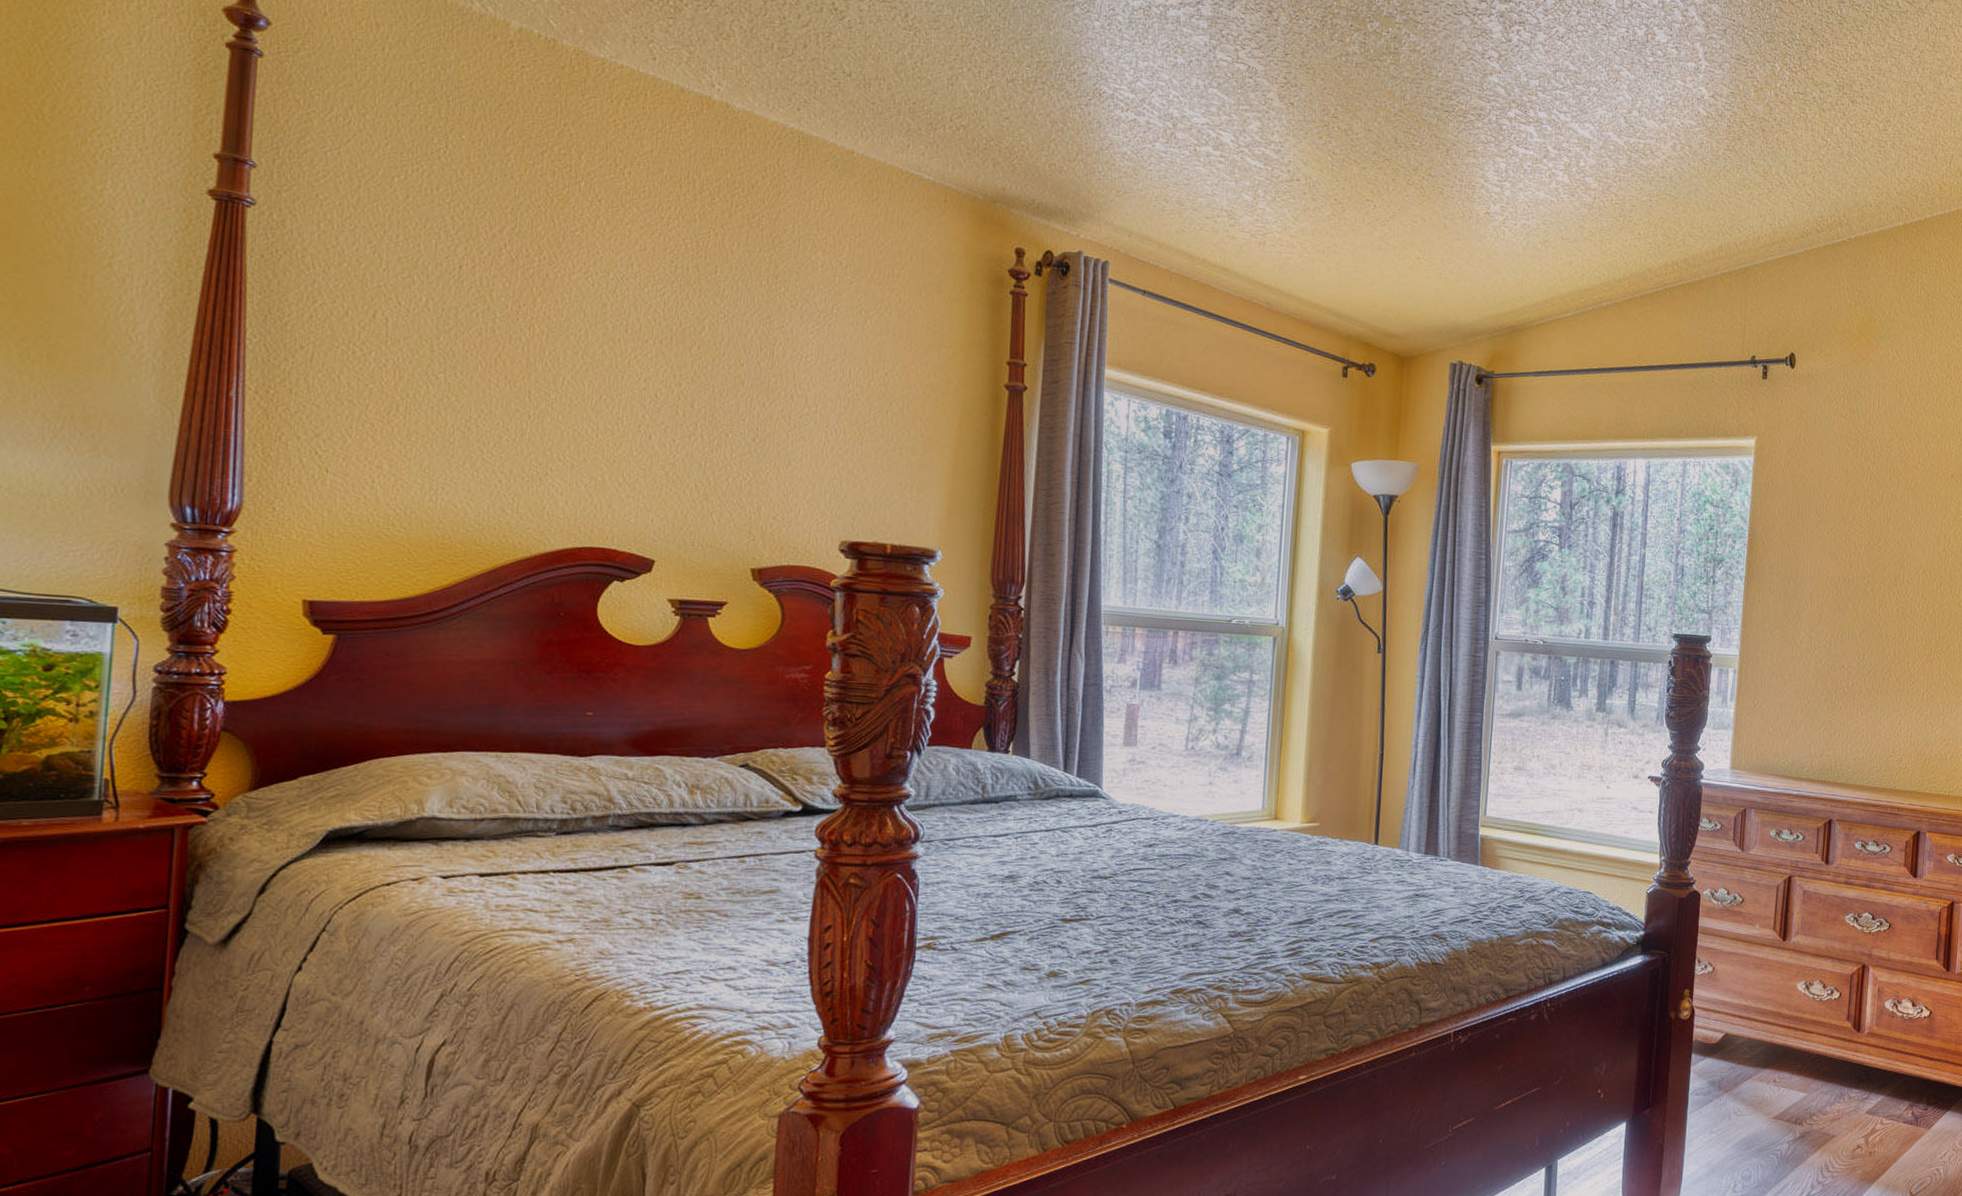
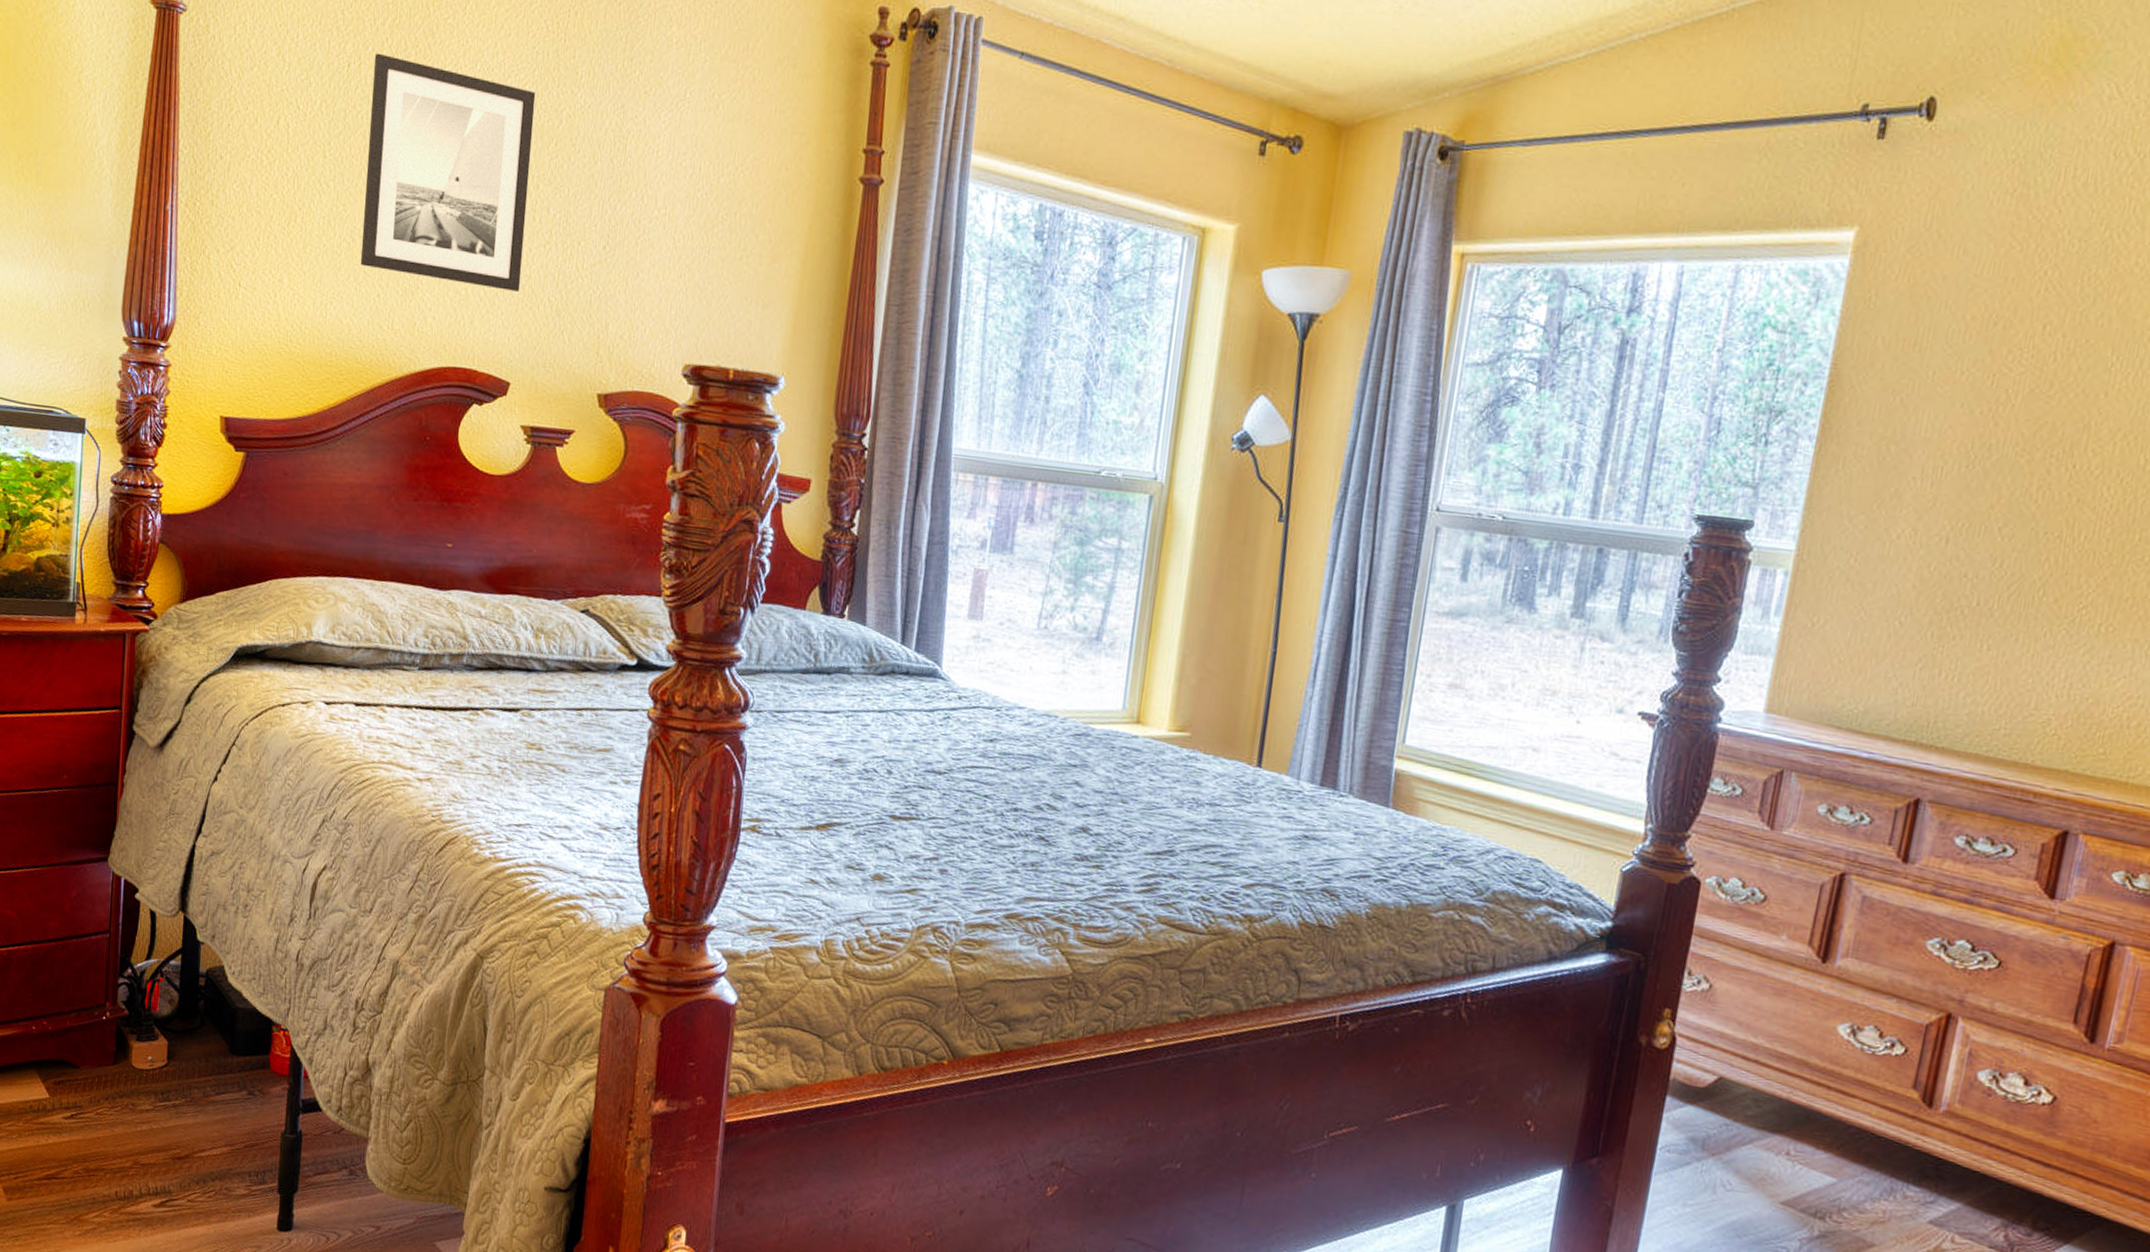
wall art: none [477,257,676,478] -> present [360,53,536,291]

